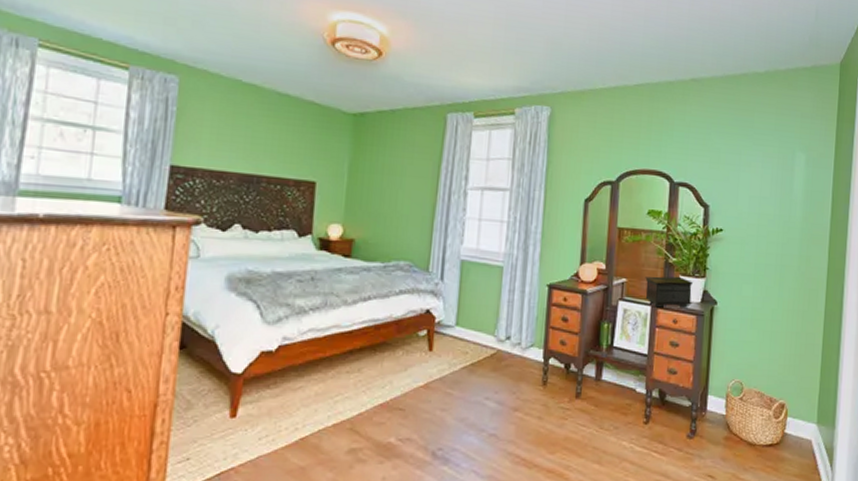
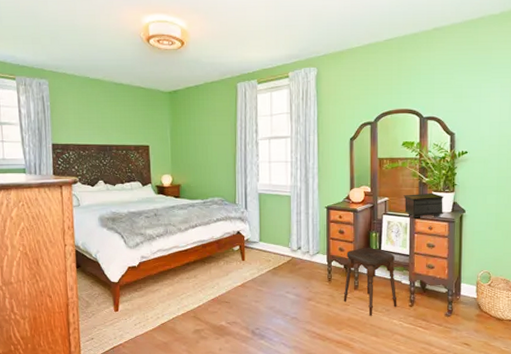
stool: none [560,341,630,435] -> present [343,247,397,316]

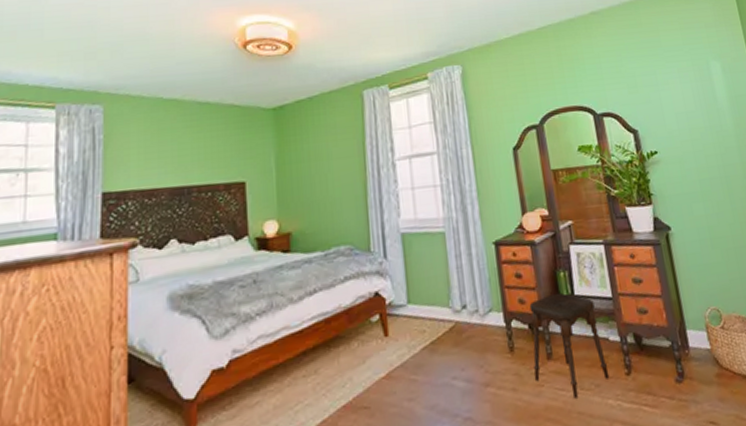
jewelry box: present [403,193,443,218] -> none [591,209,644,245]

